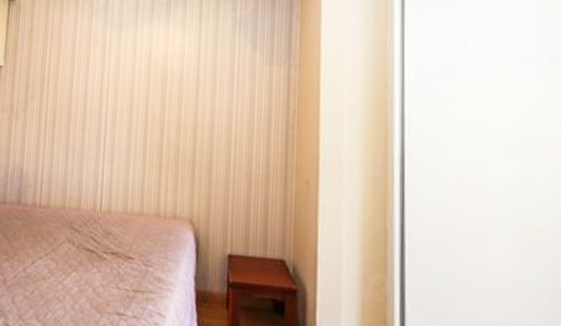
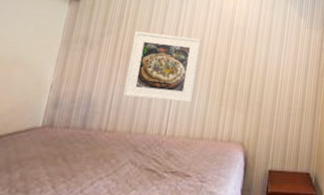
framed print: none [53,93,131,172] -> present [124,31,201,103]

